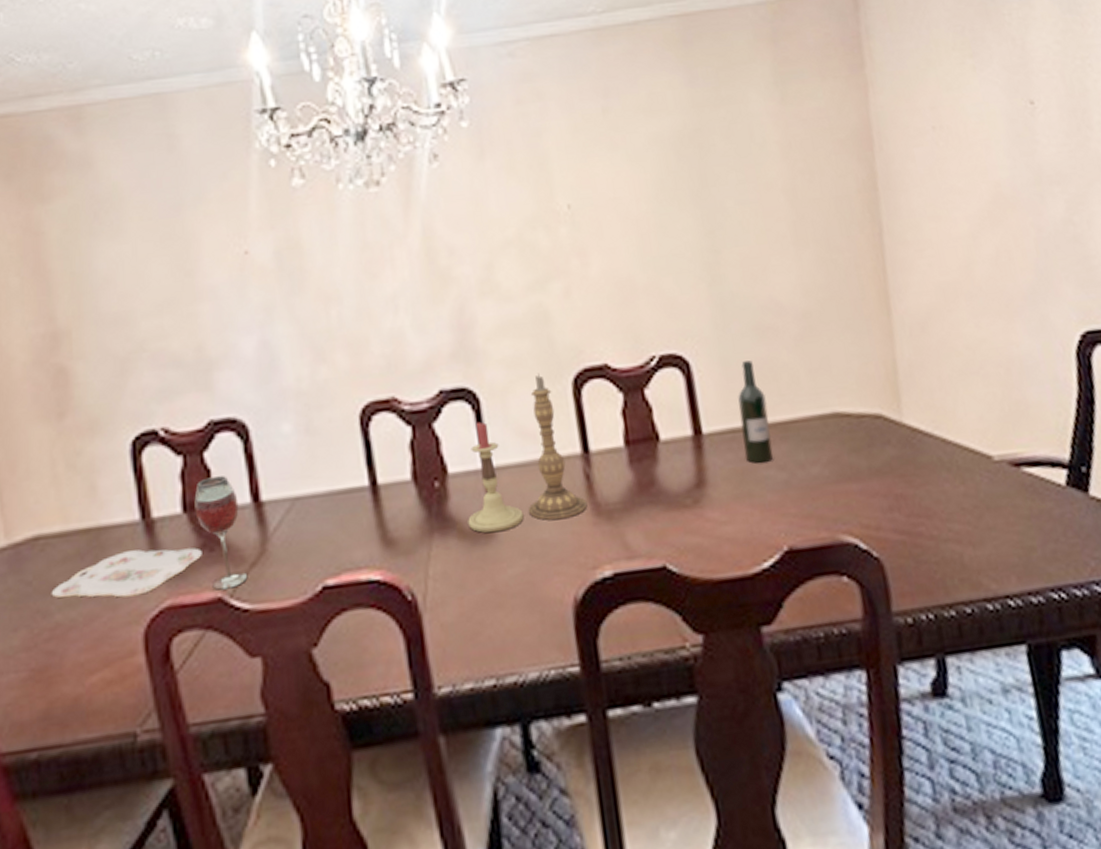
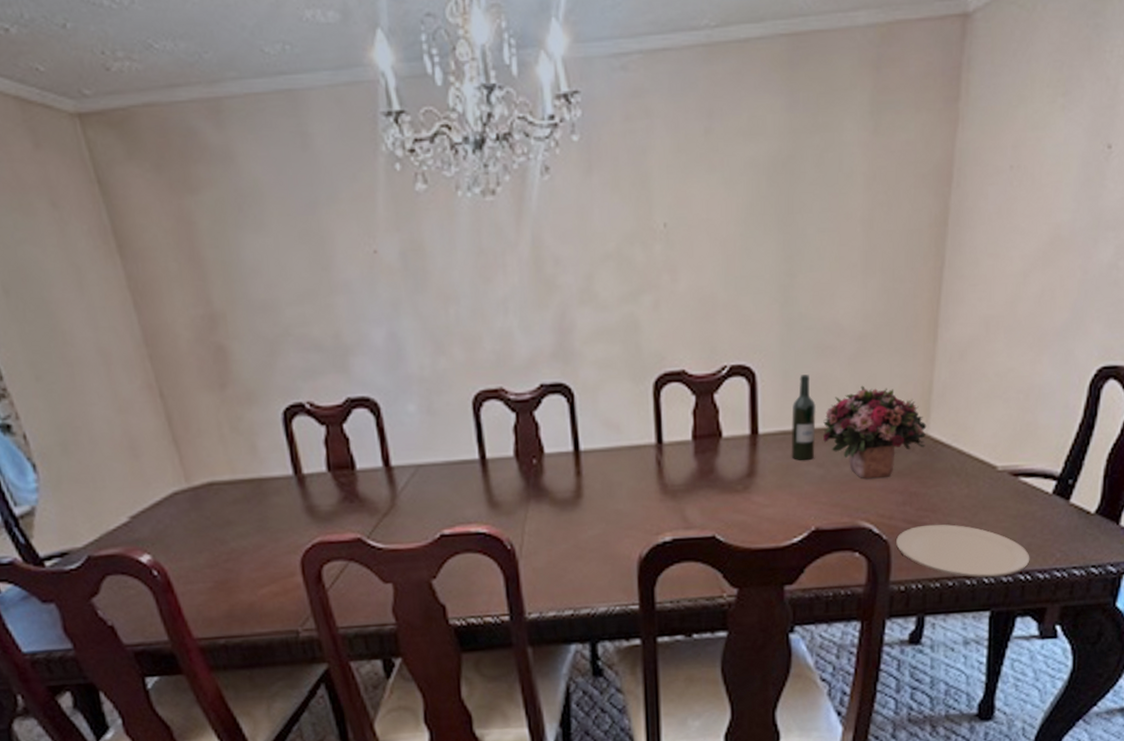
serving tray: present [51,548,202,598] -> none [226,498,344,533]
wineglass: present [194,476,248,590] -> none [336,444,381,532]
candlestick: present [468,421,524,534] -> none [558,412,604,503]
candlestick: present [529,372,588,521] -> none [609,374,657,496]
bouquet: none [776,369,903,481] -> present [823,385,927,478]
plate: none [890,532,1060,600] -> present [896,524,1030,578]

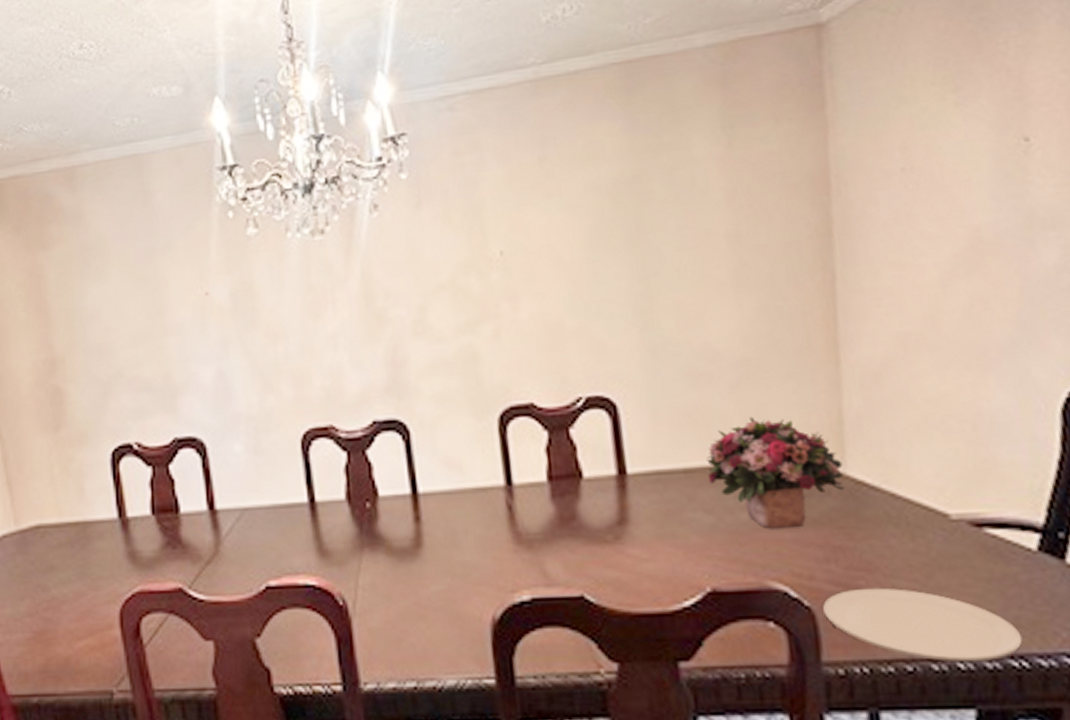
wine bottle: present [791,374,817,460] -> none [665,405,701,505]

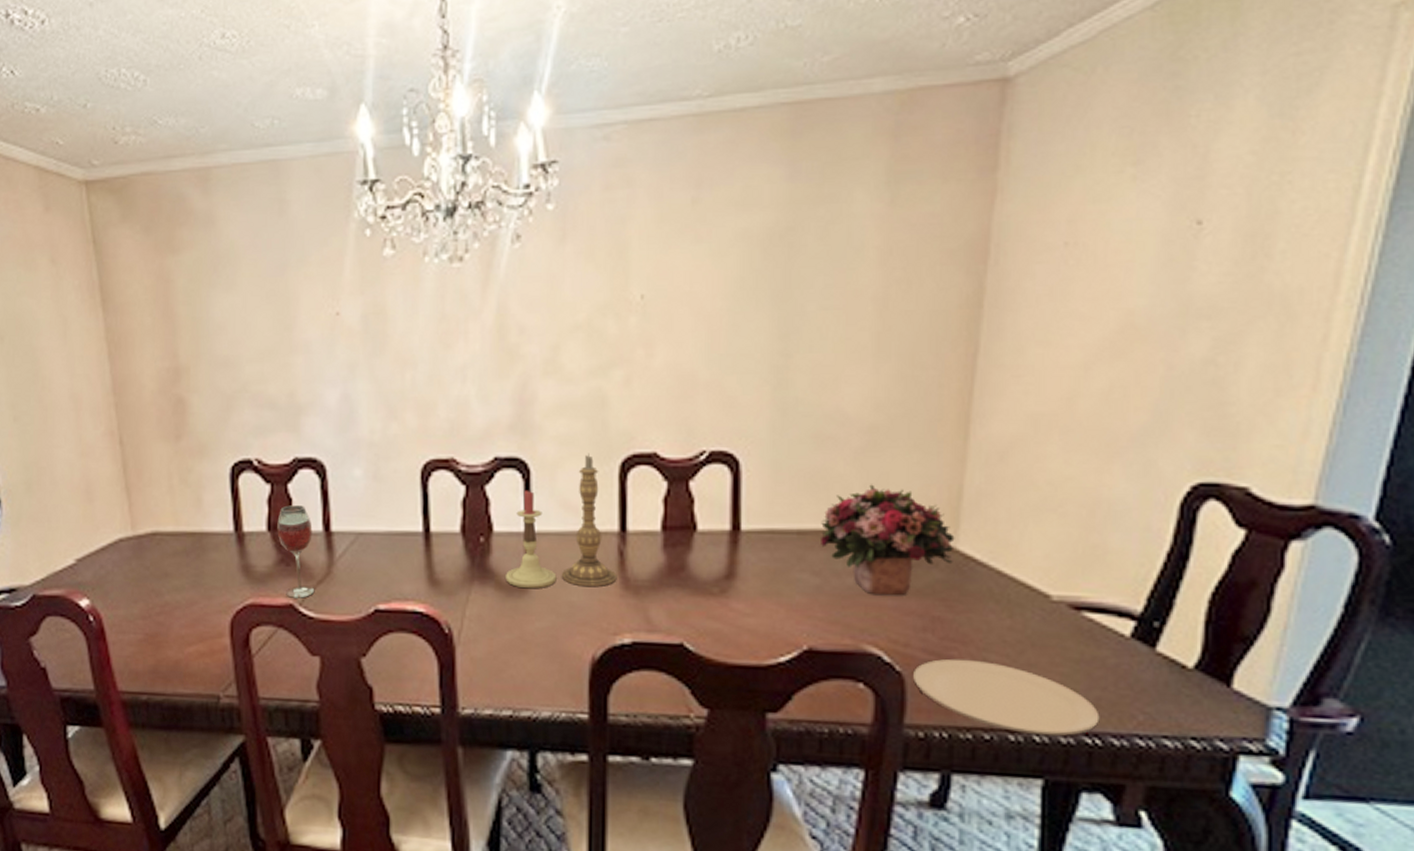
wineglass: none [161,486,204,582] -> present [277,505,315,598]
candlestick: none [395,451,448,552] -> present [505,490,557,589]
candlestick: none [452,409,509,545] -> present [562,453,617,587]

